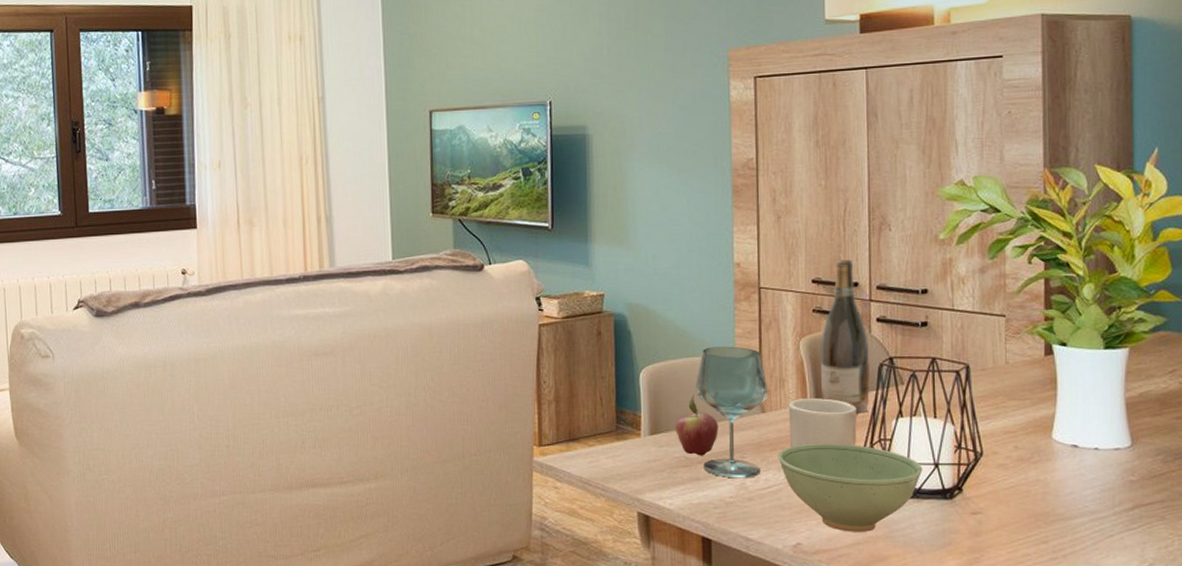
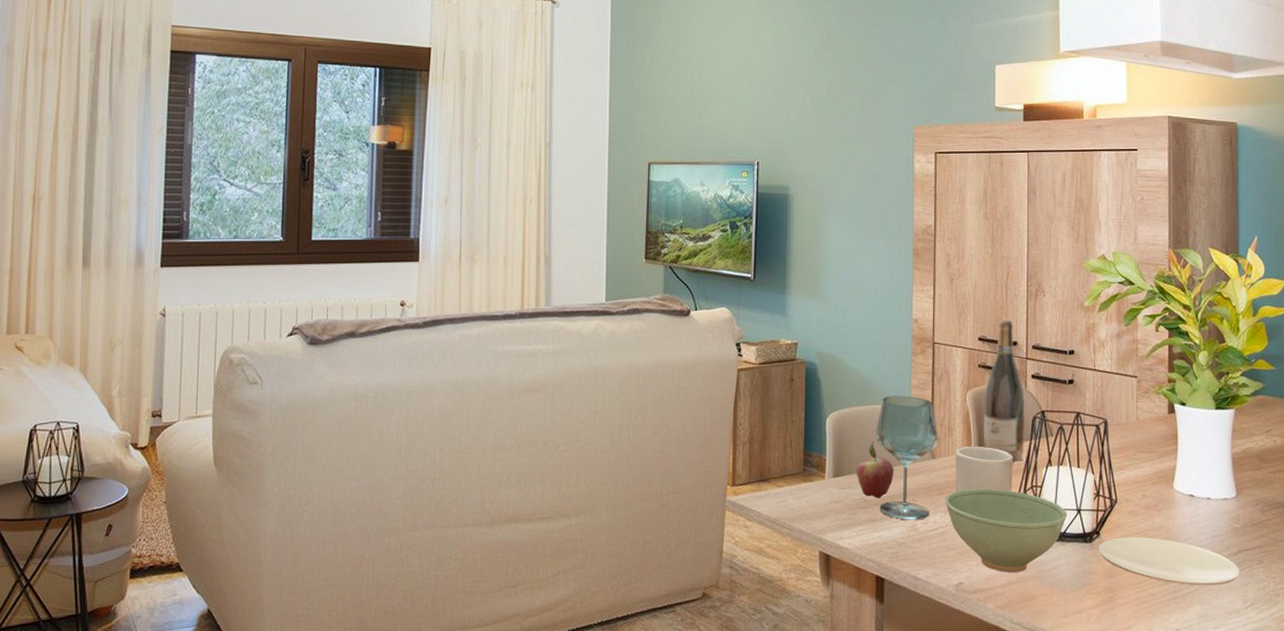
plate: none [961,492,1136,545] -> present [1099,537,1240,586]

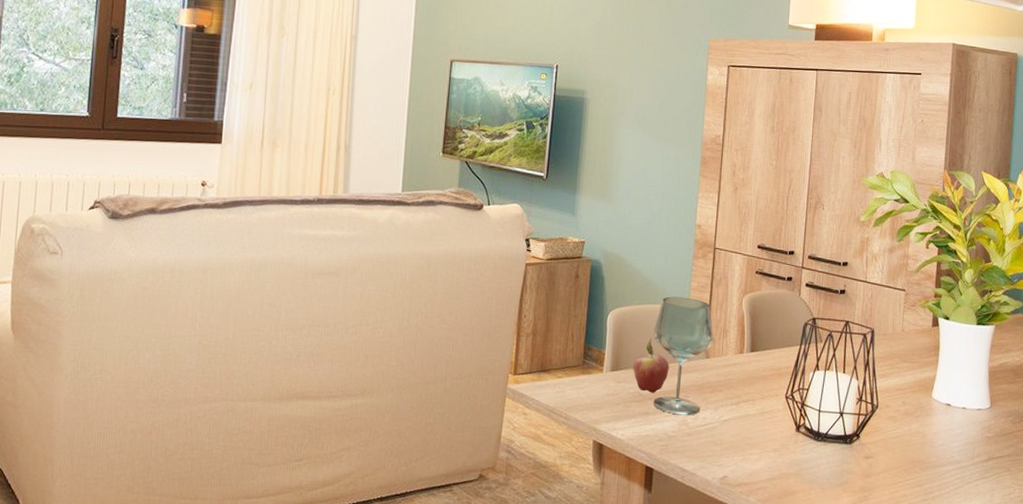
bowl: present [944,488,1068,572] -> none [715,388,831,469]
mug: present [955,446,1013,492] -> none [727,348,783,393]
wine bottle: present [983,320,1026,461] -> none [756,230,798,365]
plate: present [1099,537,1240,586] -> none [858,440,988,490]

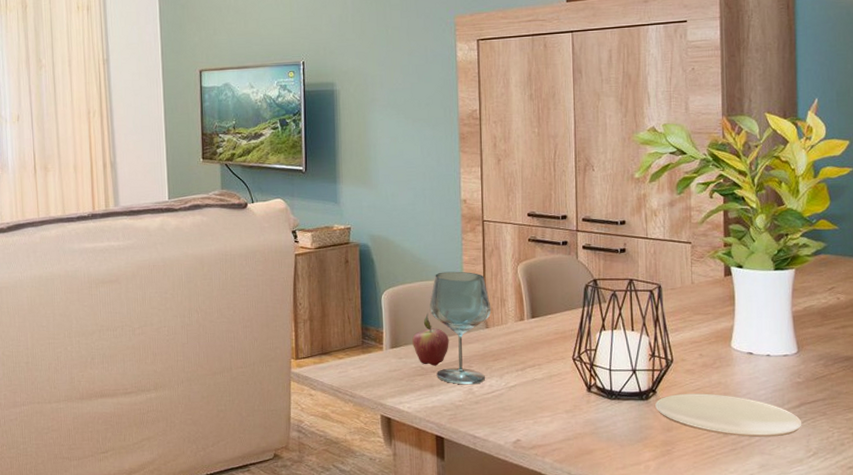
plate: none [858,440,988,490] -> present [655,393,802,438]

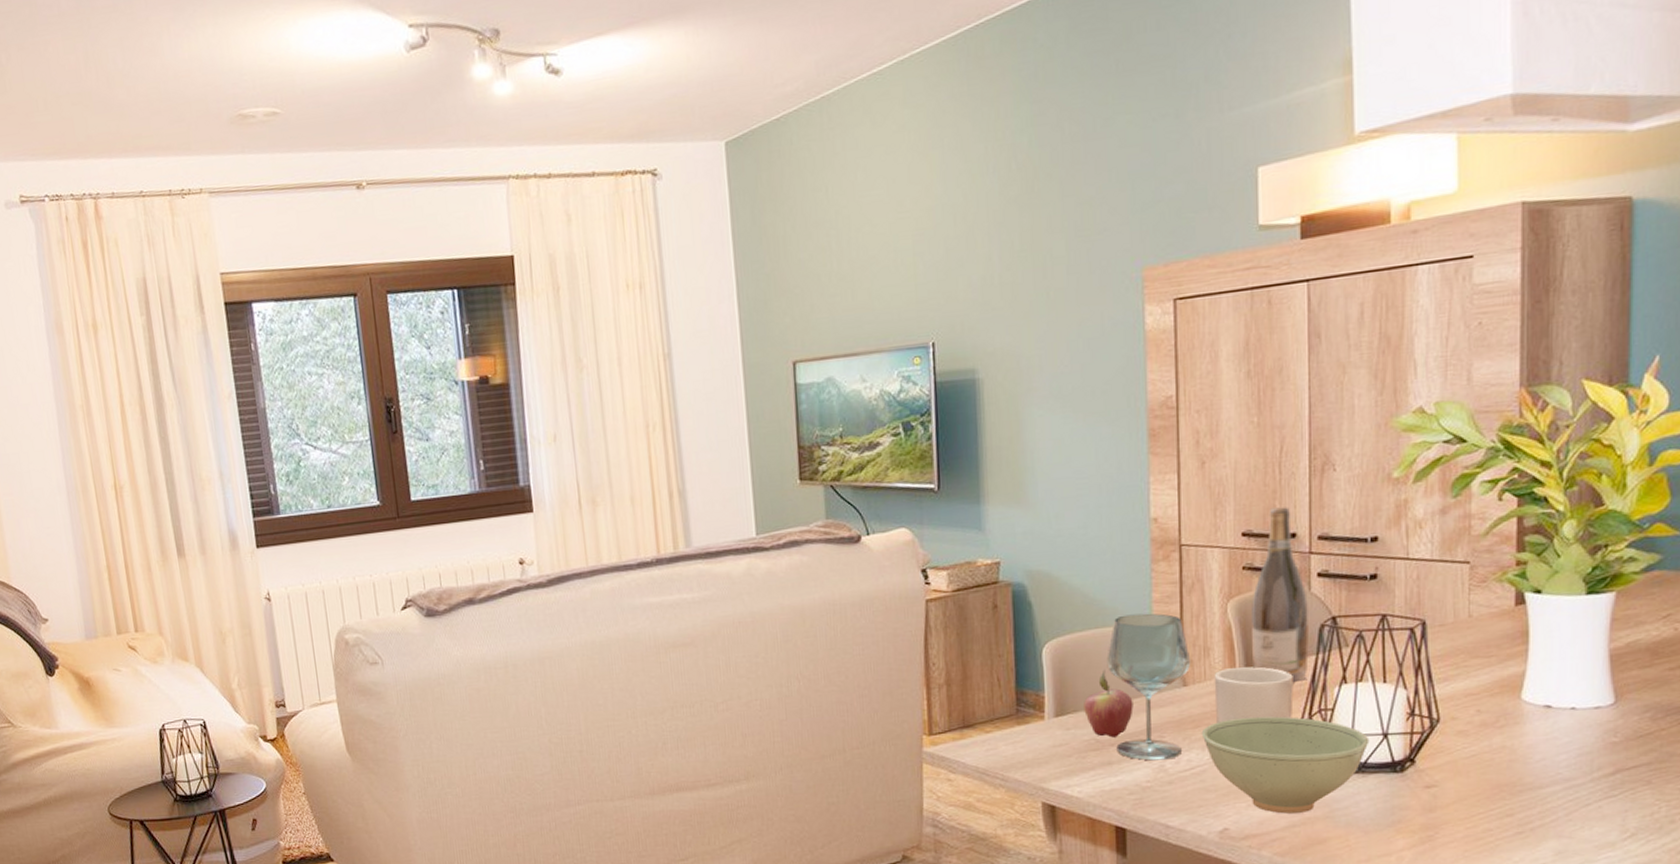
bowl: none [499,353,623,430] -> present [1201,716,1370,814]
mug: none [508,314,567,358] -> present [1214,666,1294,723]
wine bottle: none [535,196,578,327] -> present [1251,507,1310,682]
plate: present [655,393,802,438] -> none [1413,761,1617,817]

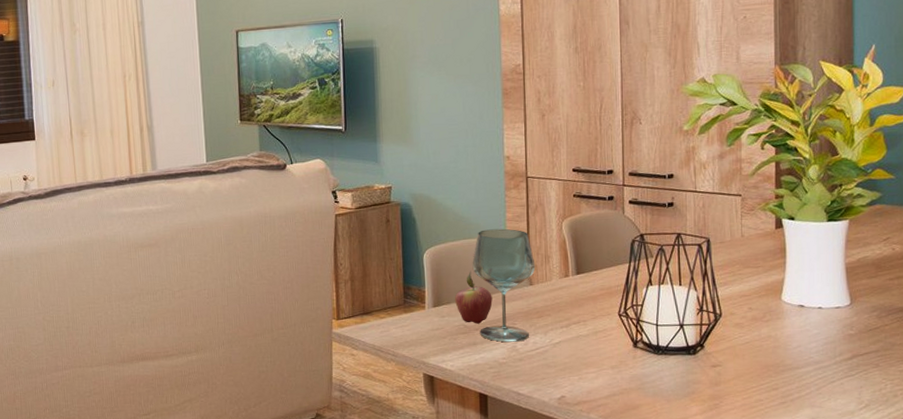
bowl: present [1201,716,1370,814] -> none [544,309,670,385]
mug: present [1214,666,1294,723] -> none [553,271,613,314]
wine bottle: present [1251,507,1310,682] -> none [580,150,624,283]

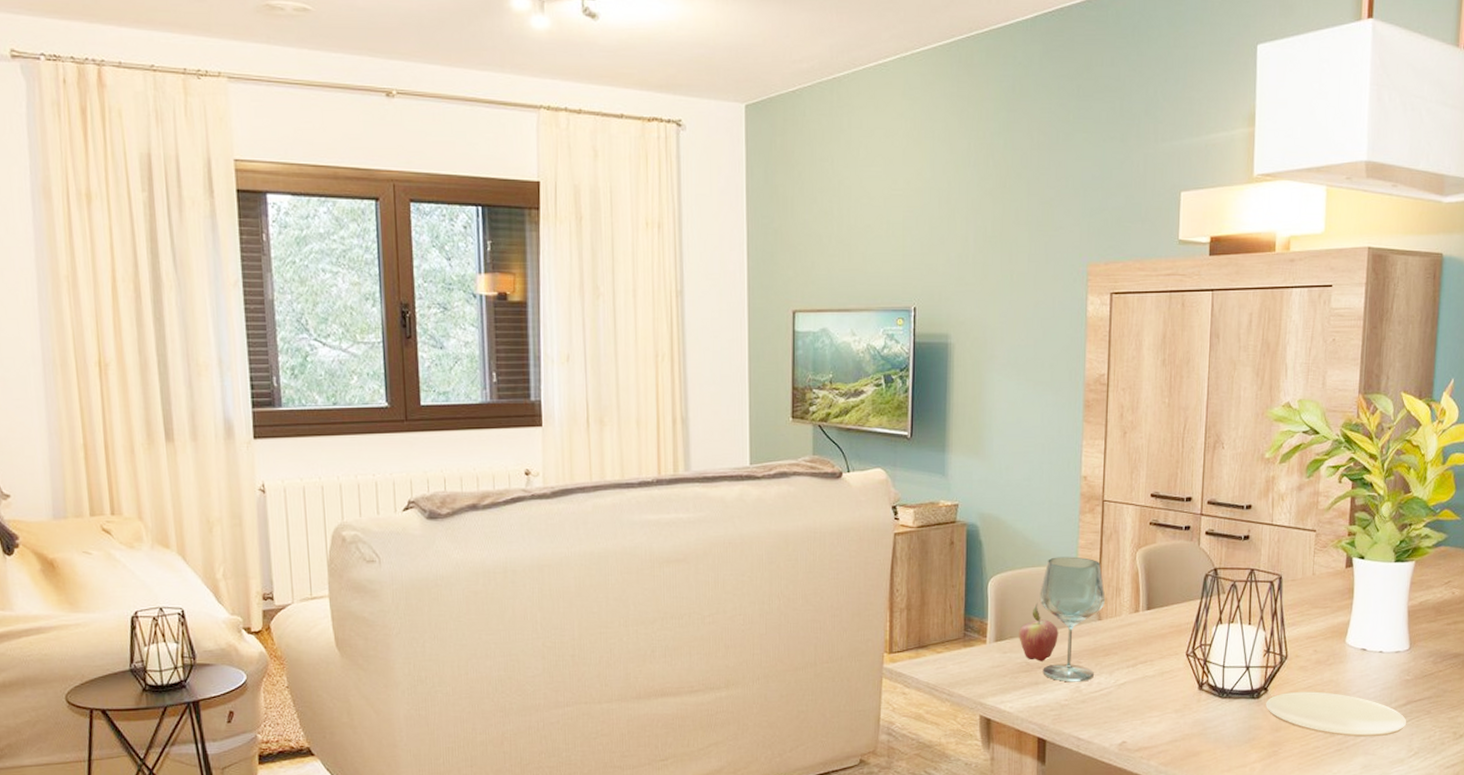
plate: none [703,347,854,391] -> present [1266,691,1407,738]

